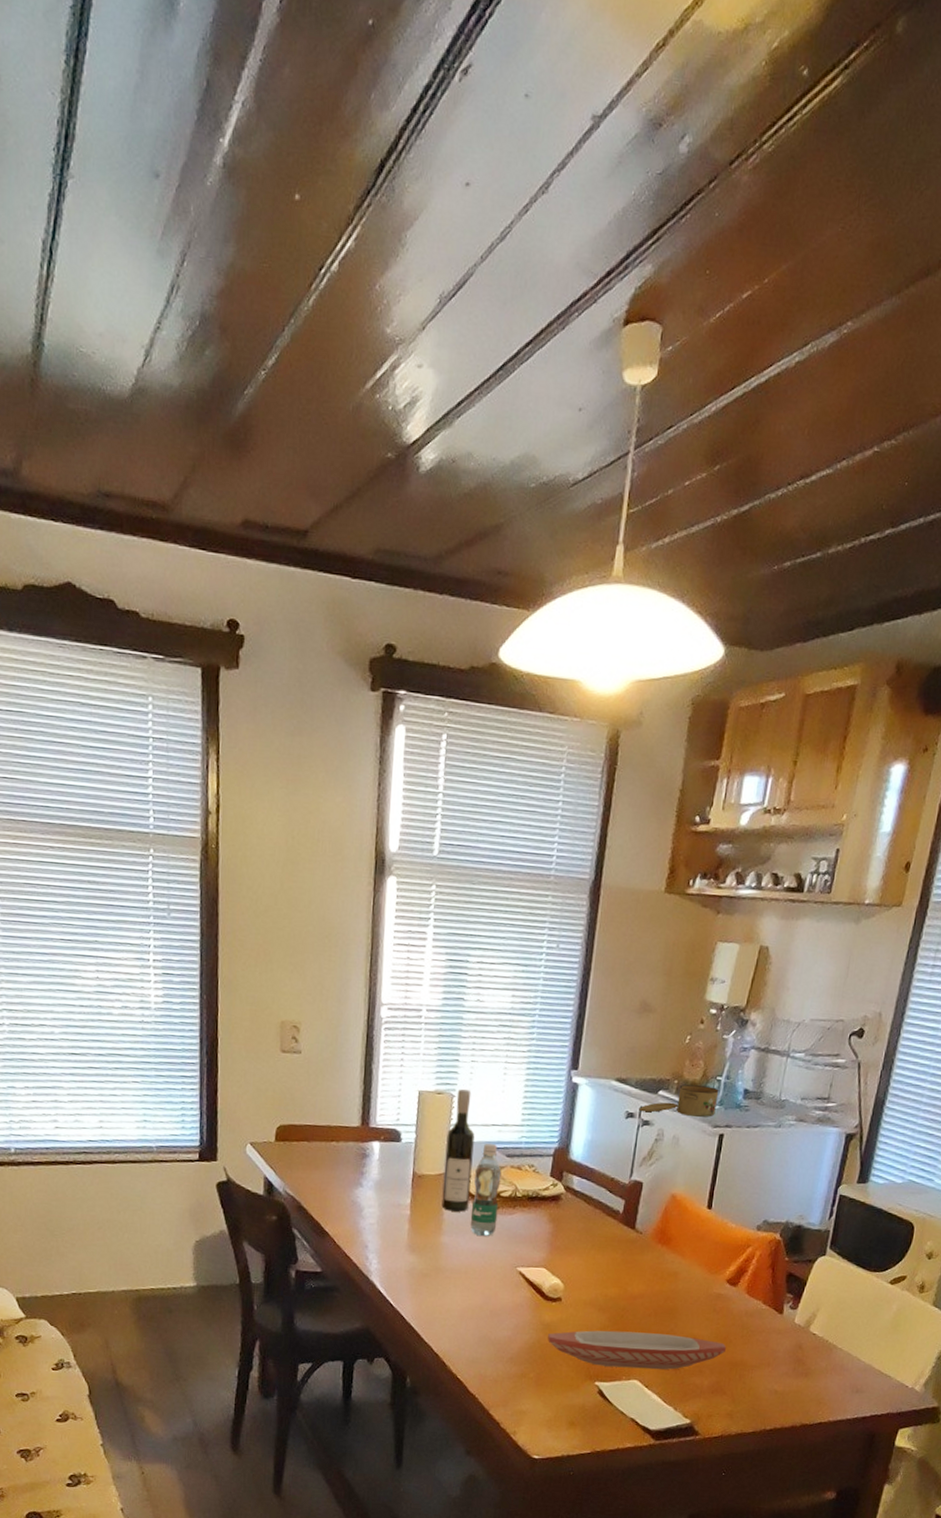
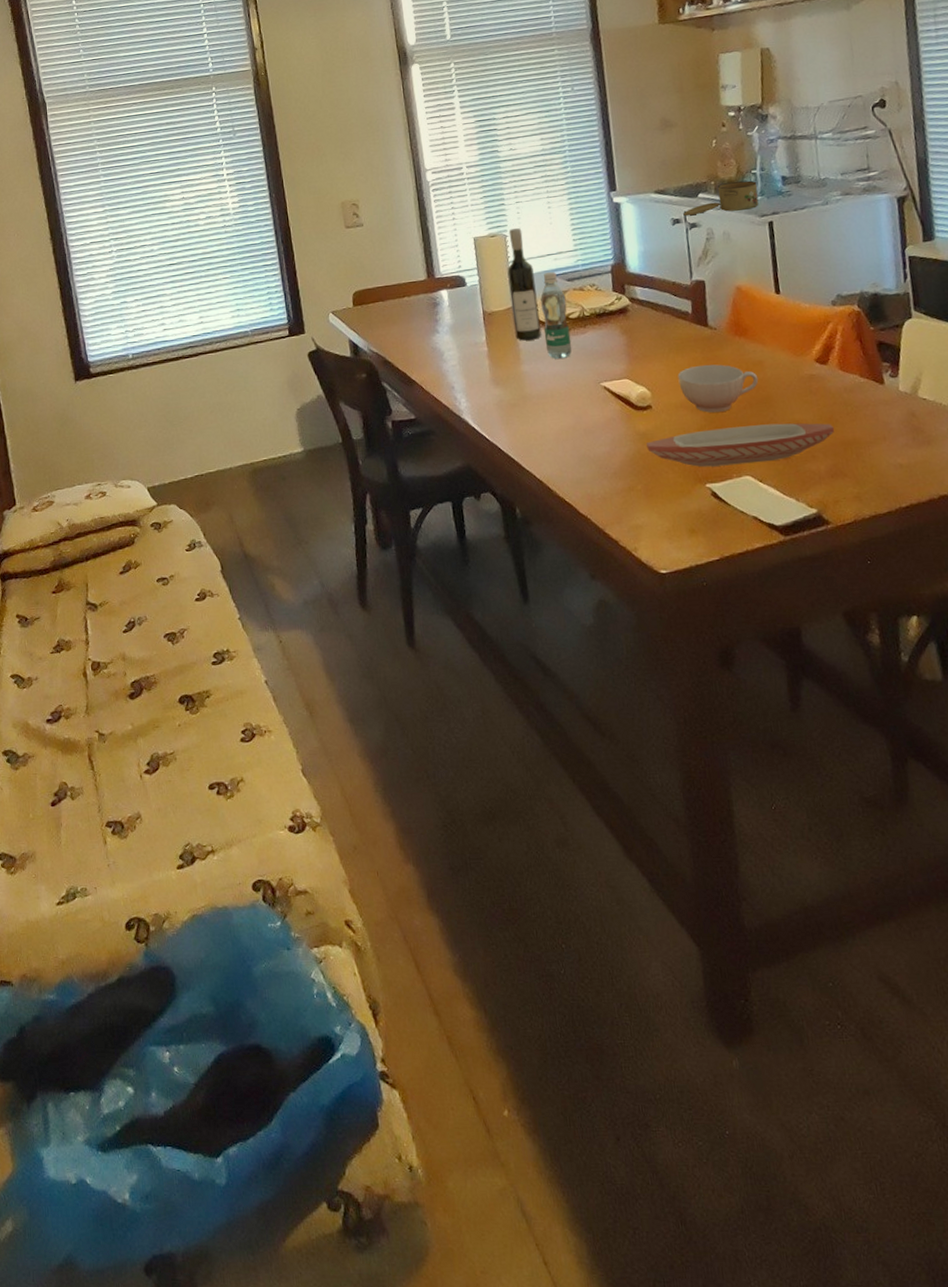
teacup: none [593,1266,670,1316] -> present [677,364,759,413]

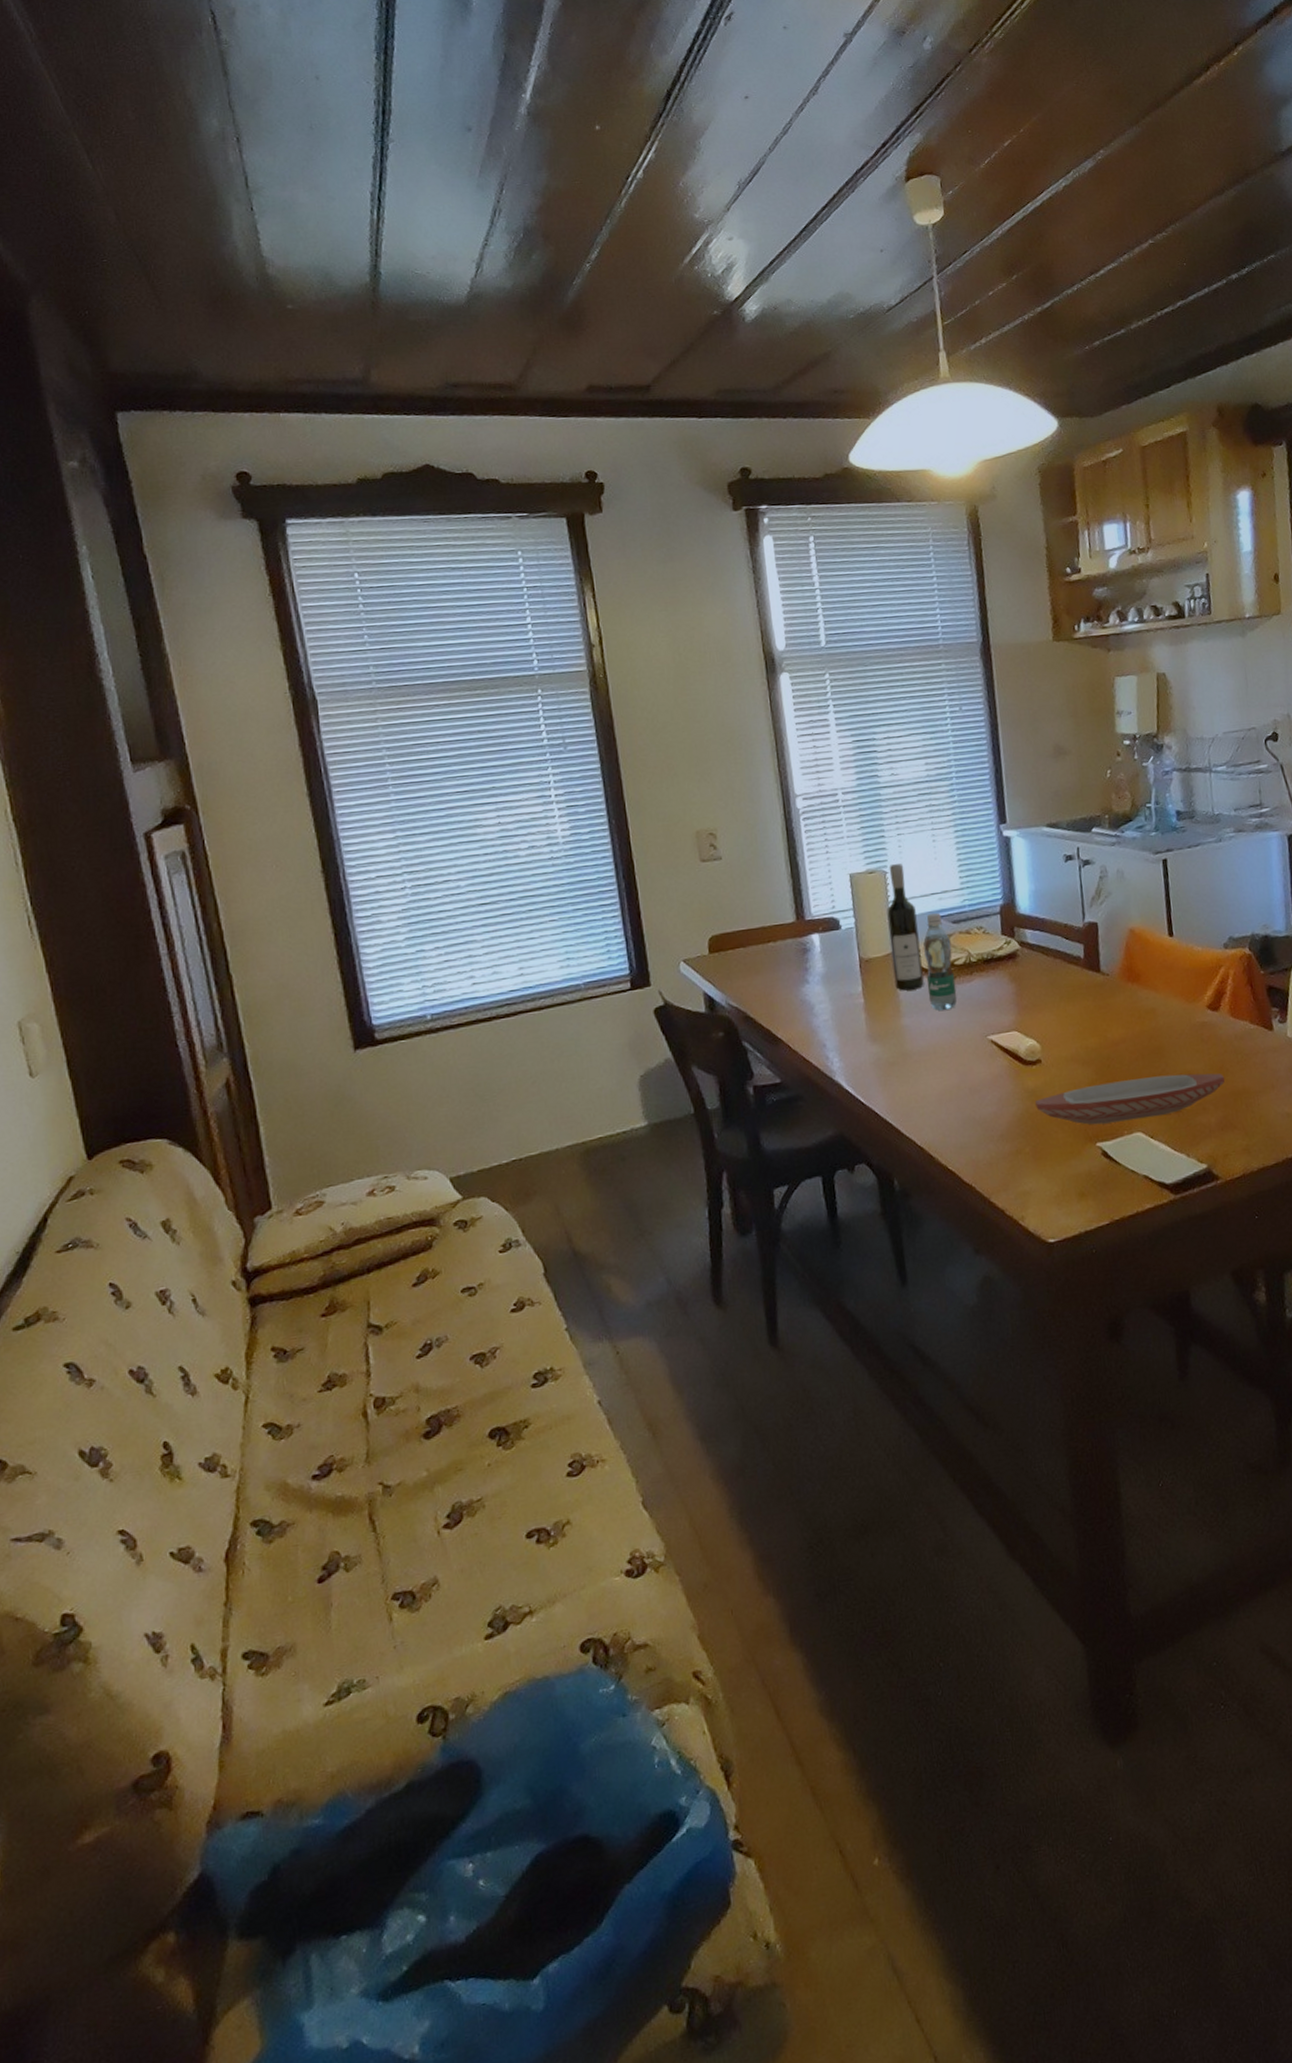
teacup: present [677,364,759,413] -> none [1068,1013,1151,1066]
cooking pot: present [683,180,759,217] -> none [1076,814,1153,853]

